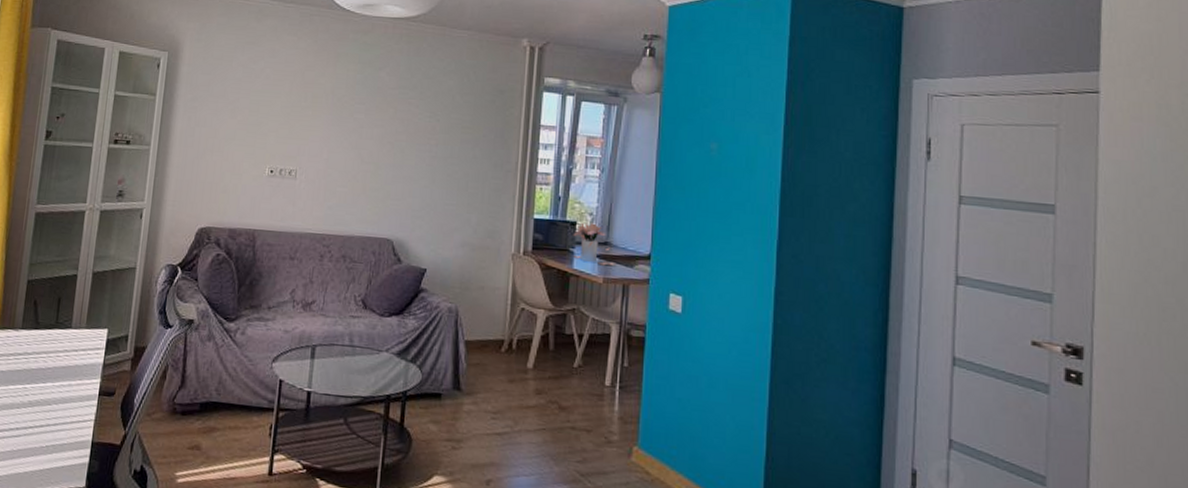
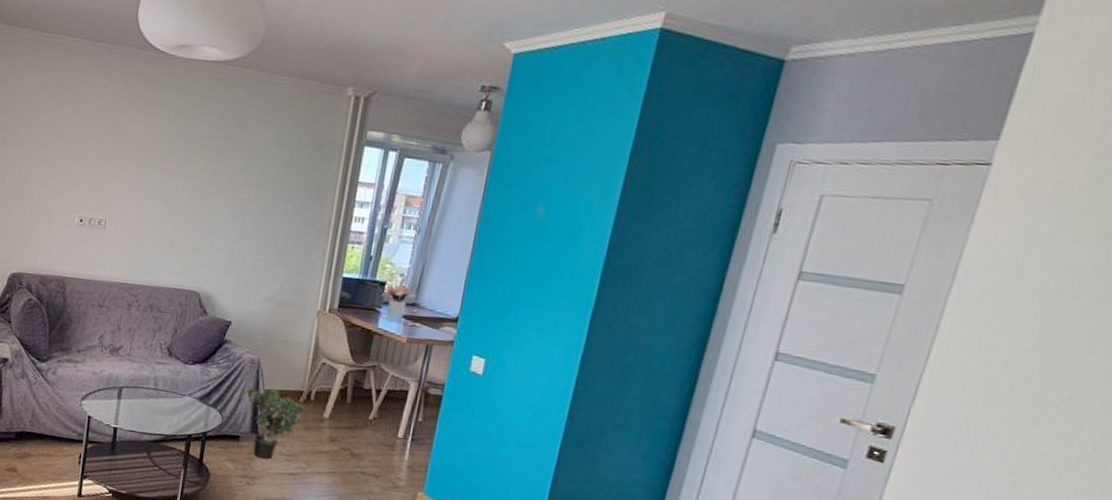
potted plant: none [444,337,509,419] -> present [244,386,306,460]

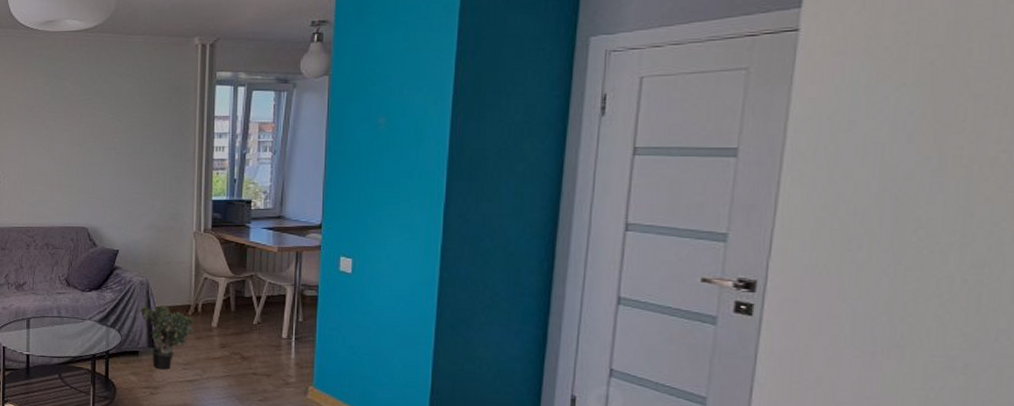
bouquet: present [378,282,421,328] -> none [248,199,289,237]

